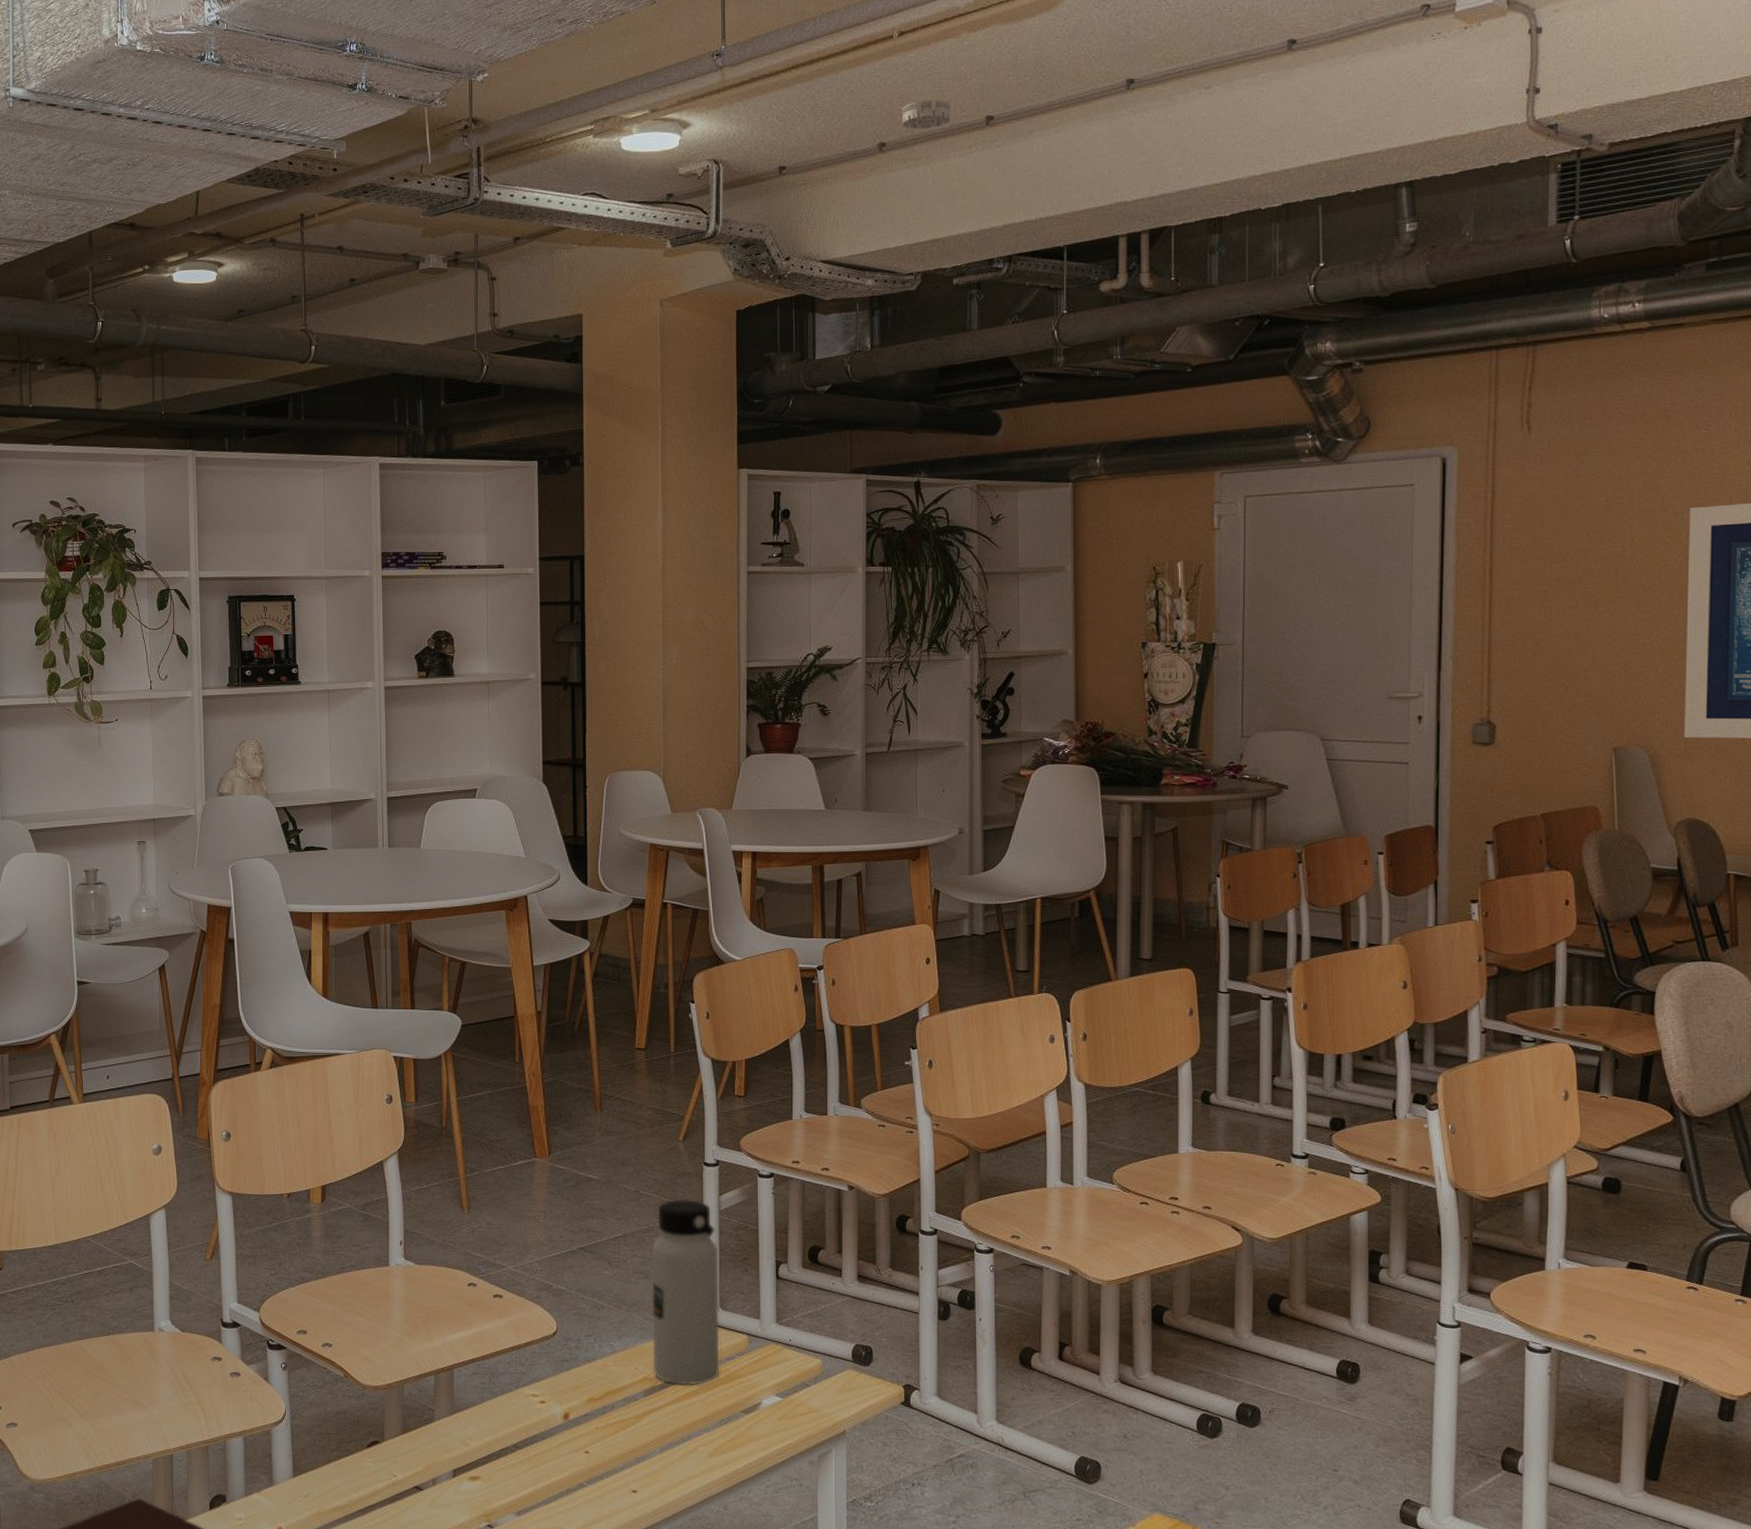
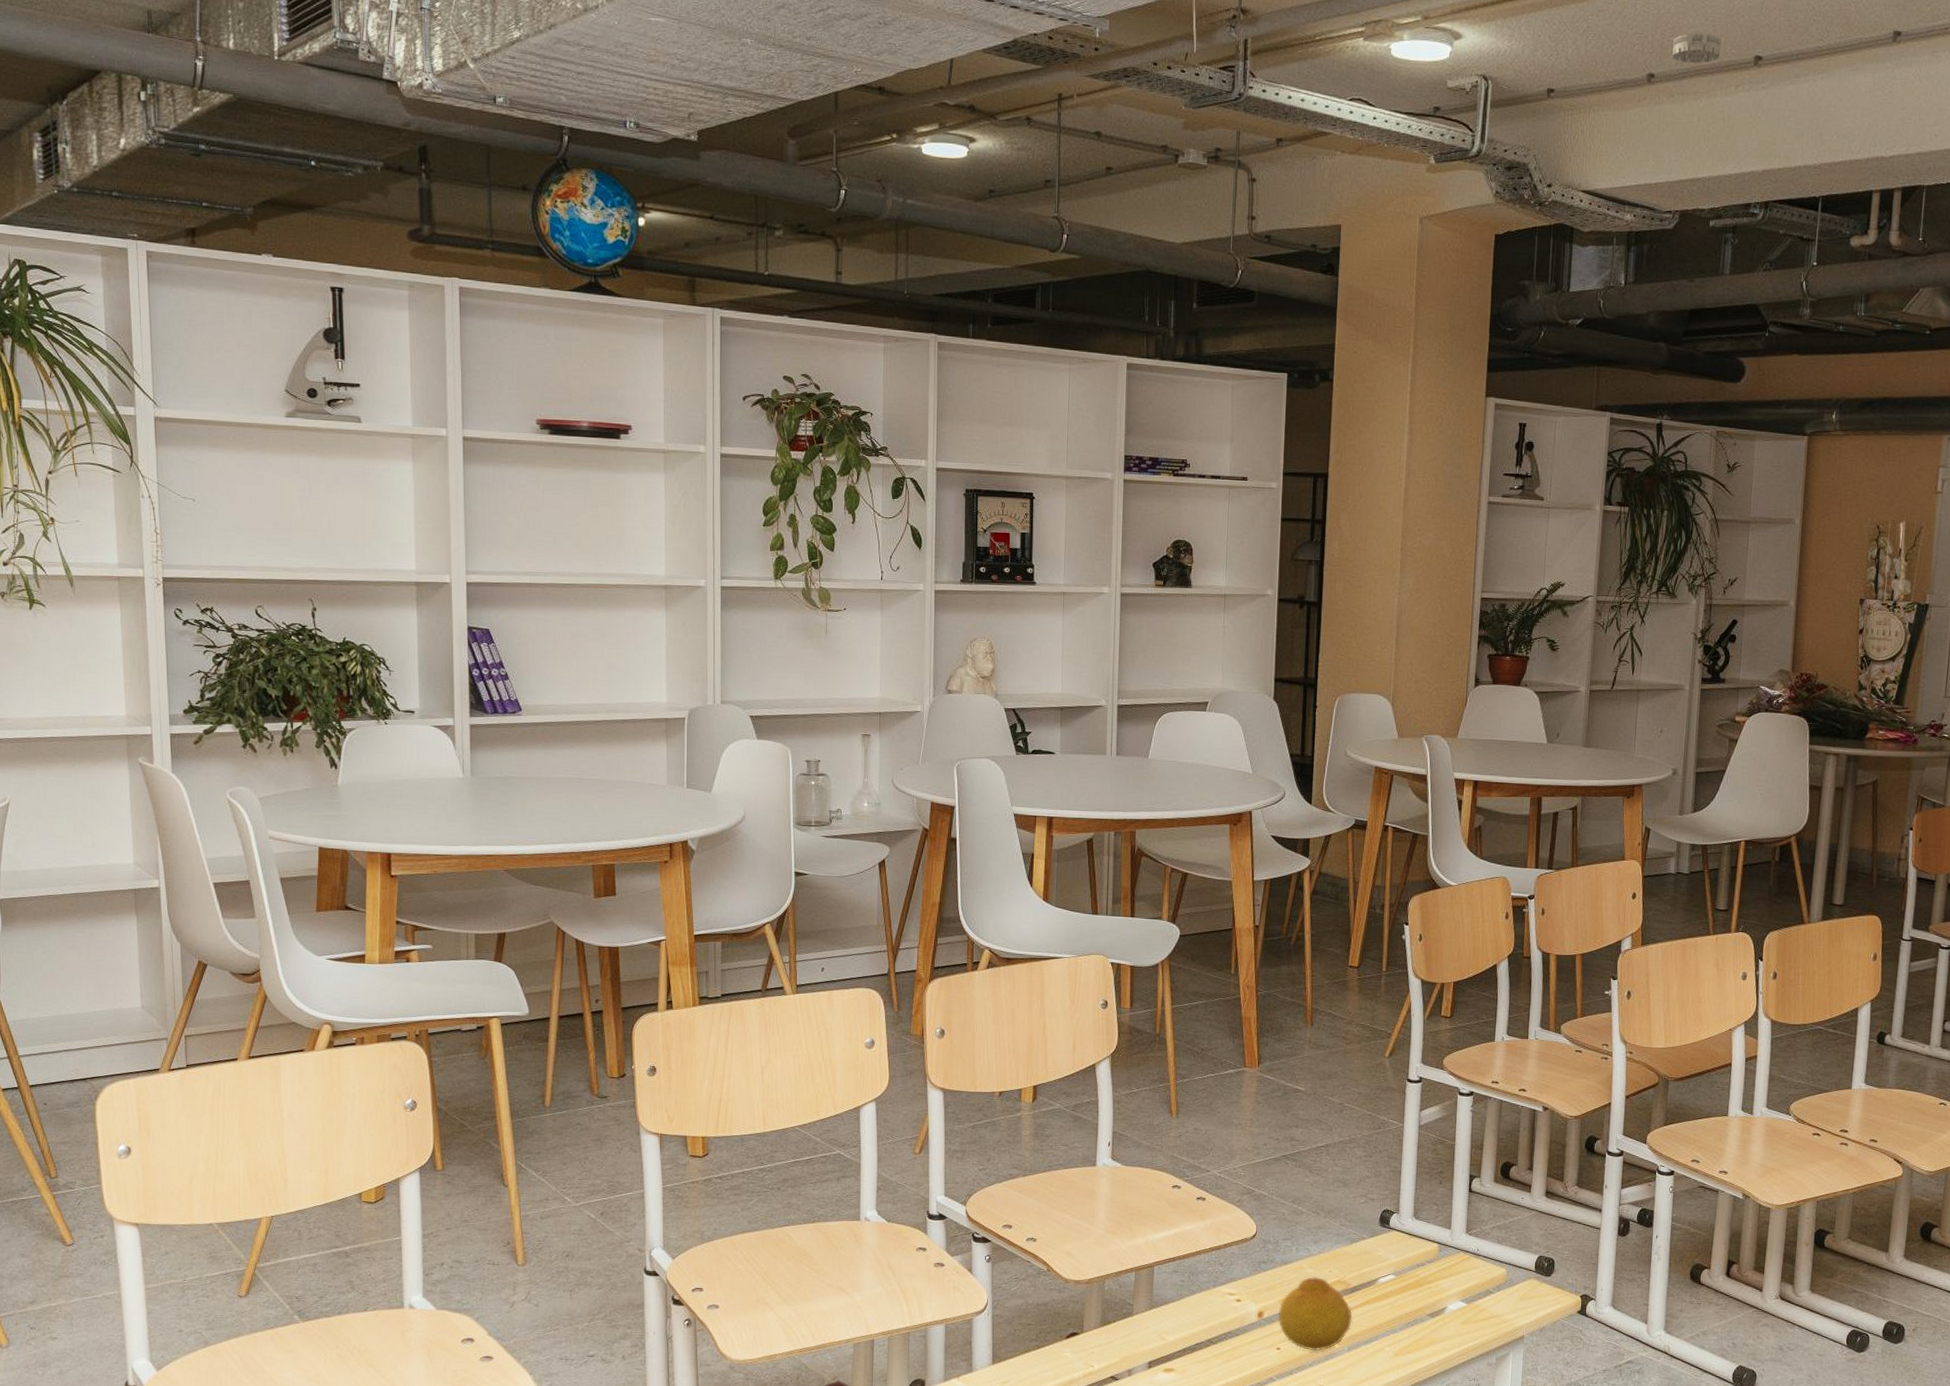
fruit: none [584,1374,663,1454] -> present [1278,1276,1353,1352]
water bottle: present [651,1200,719,1386] -> none [1346,1113,1416,1290]

